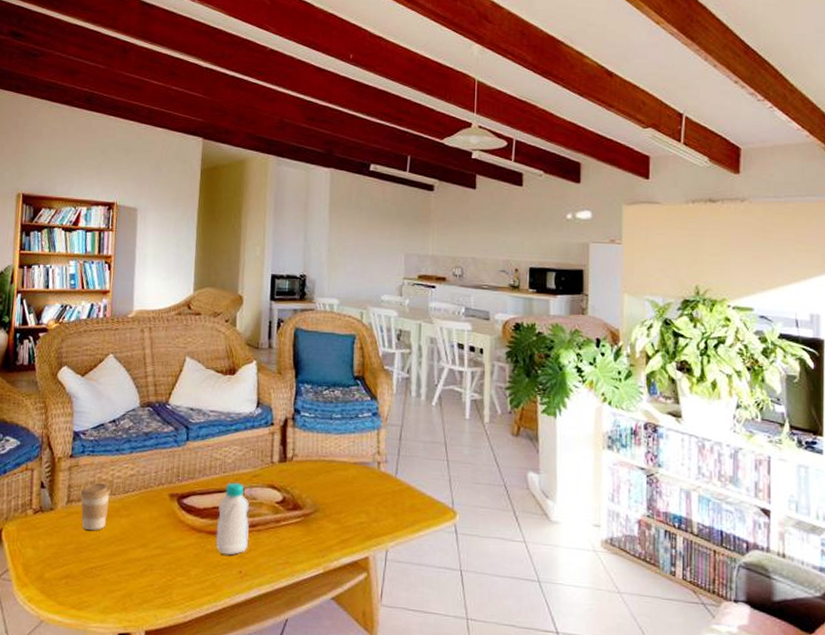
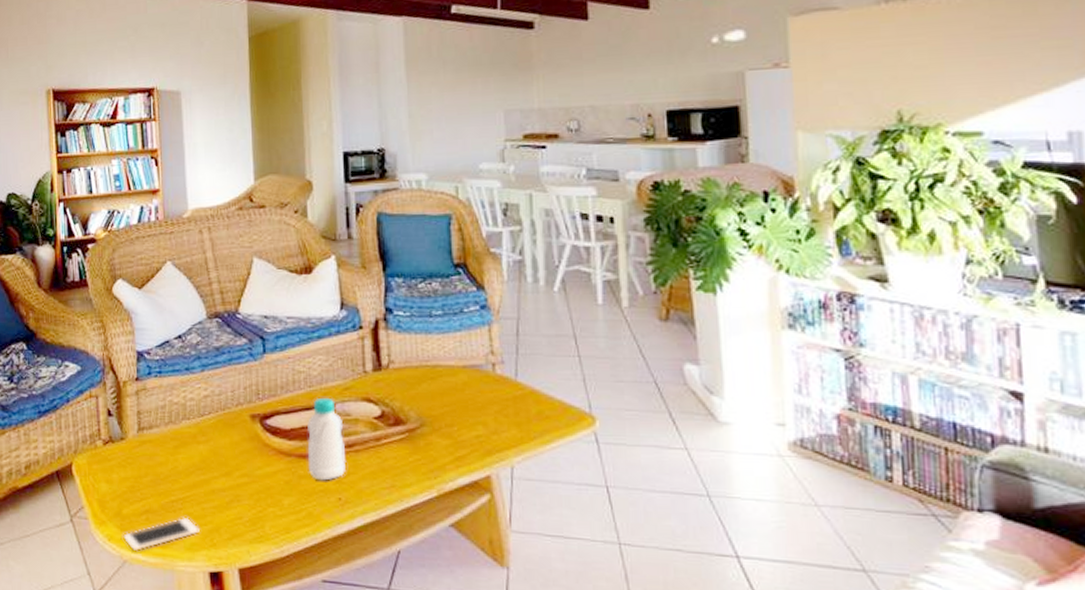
cell phone: none [42,582,114,613] -> present [123,516,200,552]
coffee cup: present [80,482,111,530] -> none [151,406,184,460]

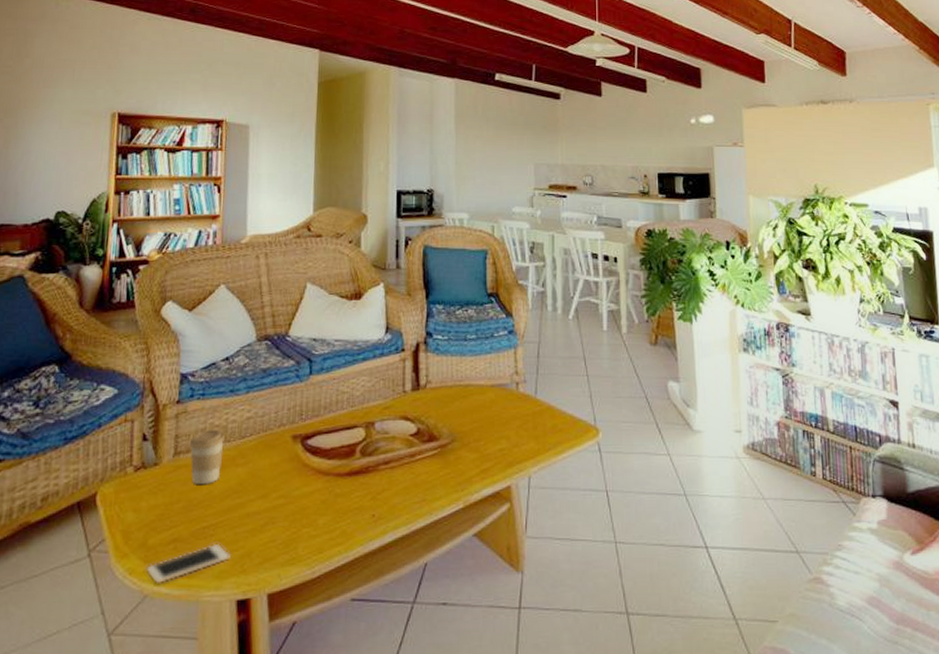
coffee cup: none [151,406,184,460] -> present [189,429,225,484]
bottle: present [307,397,347,481] -> none [345,416,382,498]

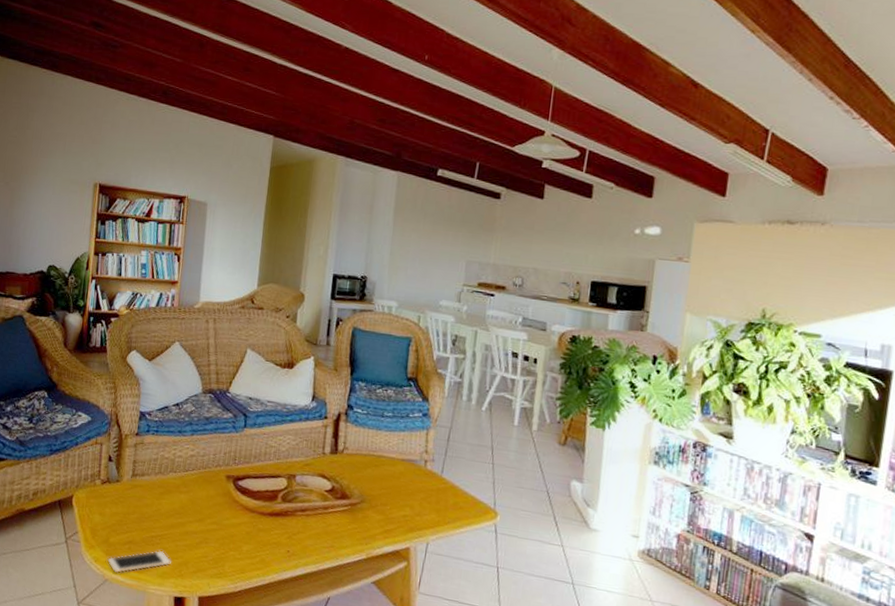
coffee cup: present [189,429,225,484] -> none [144,460,172,503]

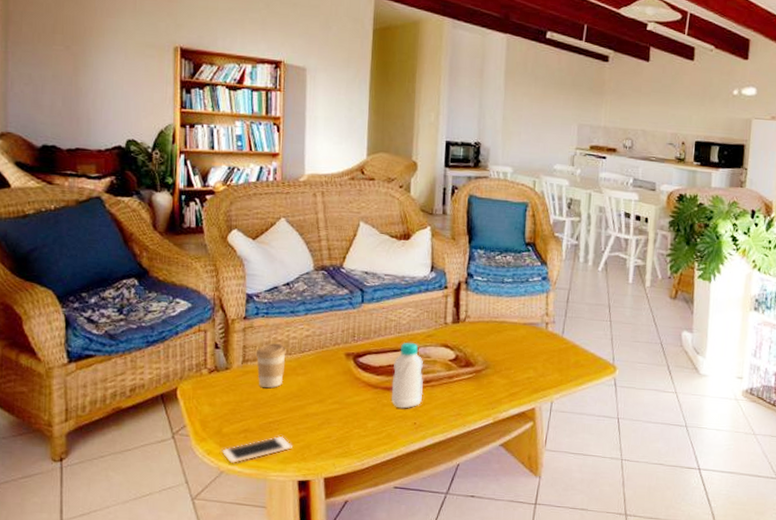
coffee cup: none [144,460,172,503] -> present [255,343,286,388]
bottle: none [267,469,300,536] -> present [391,342,424,409]

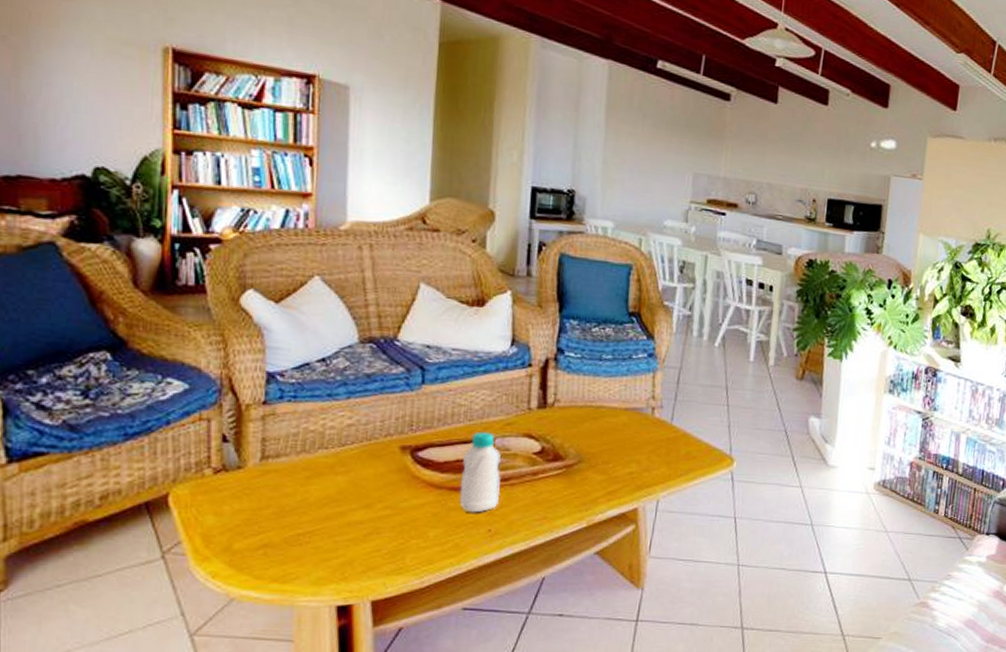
cell phone: present [222,435,292,464] -> none [232,550,329,589]
coffee cup: present [255,343,286,388] -> none [279,434,321,491]

